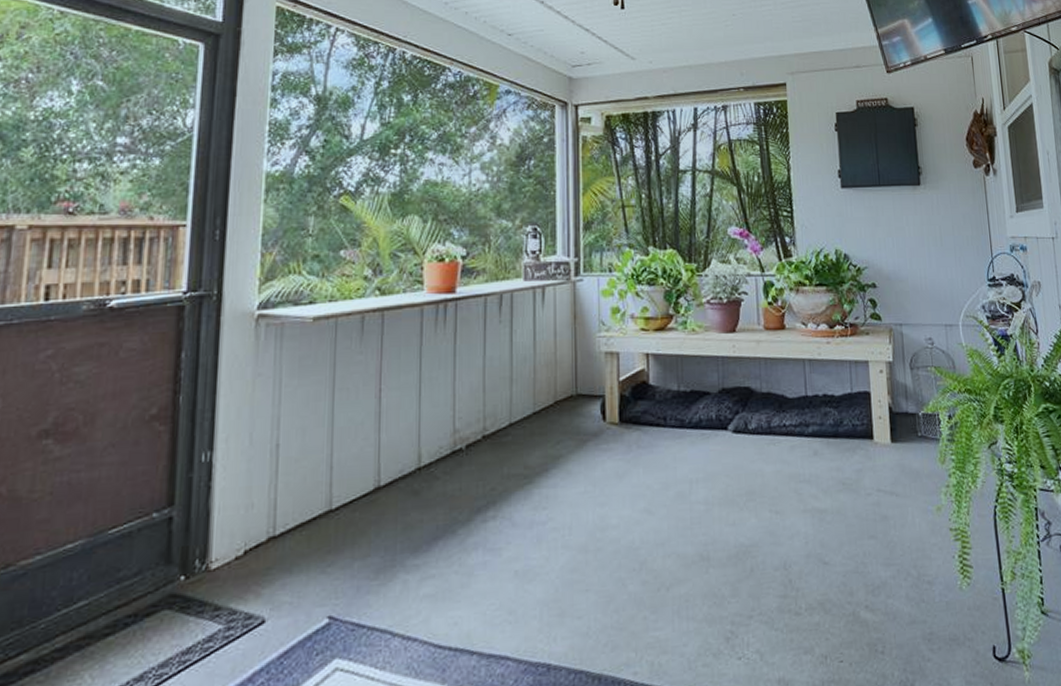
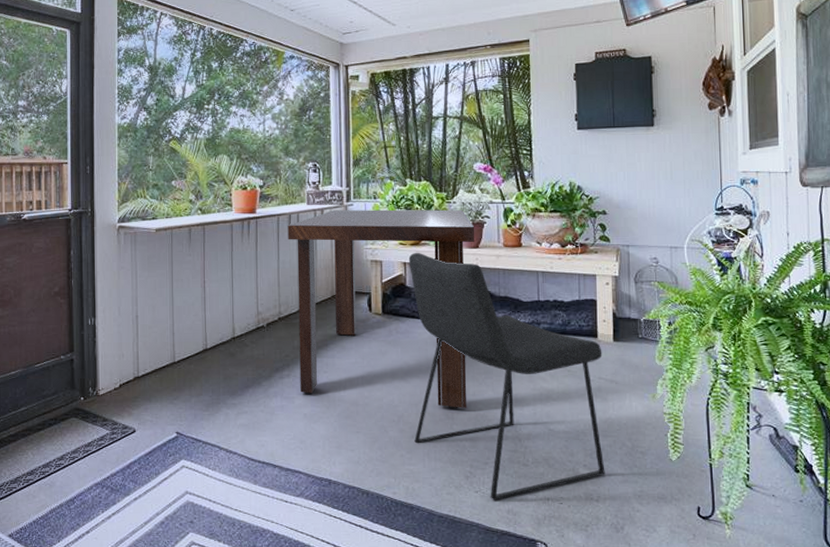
dining table: none [498,284,730,547] -> present [288,209,474,409]
chair: none [652,339,890,668] -> present [408,252,605,501]

